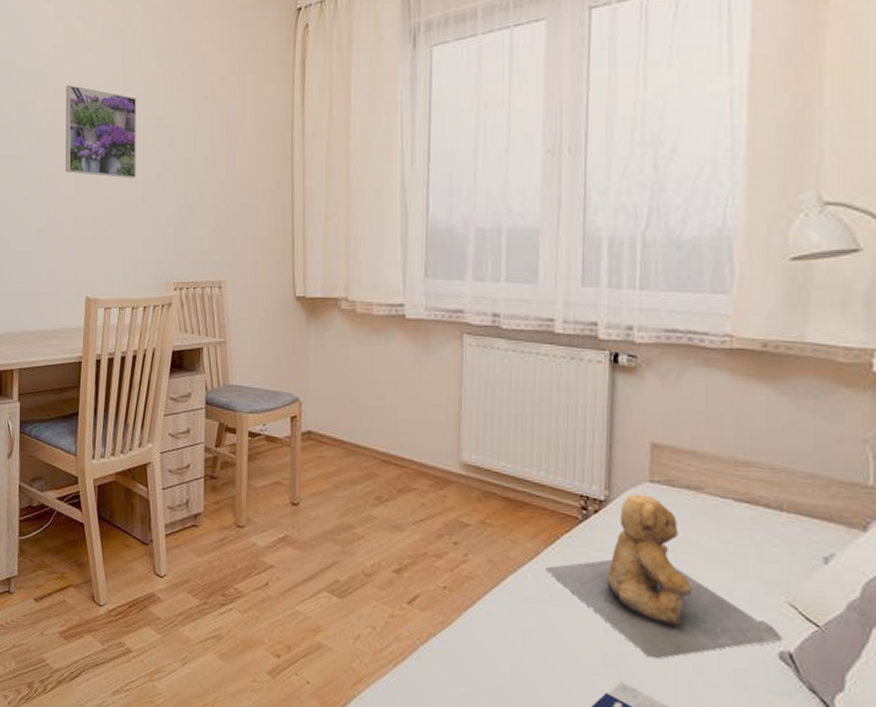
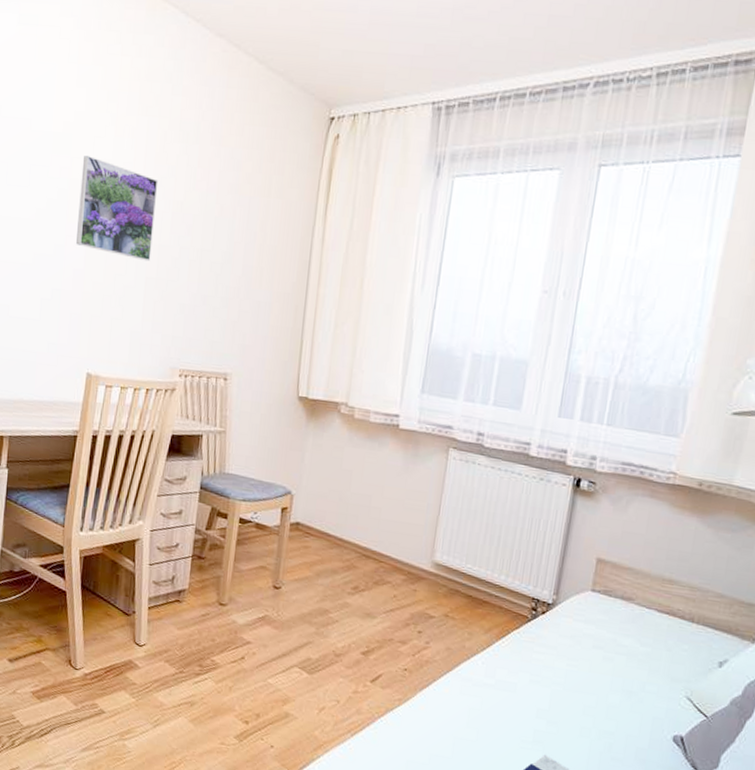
teddy bear: present [546,493,783,660] -> none [495,600,679,738]

